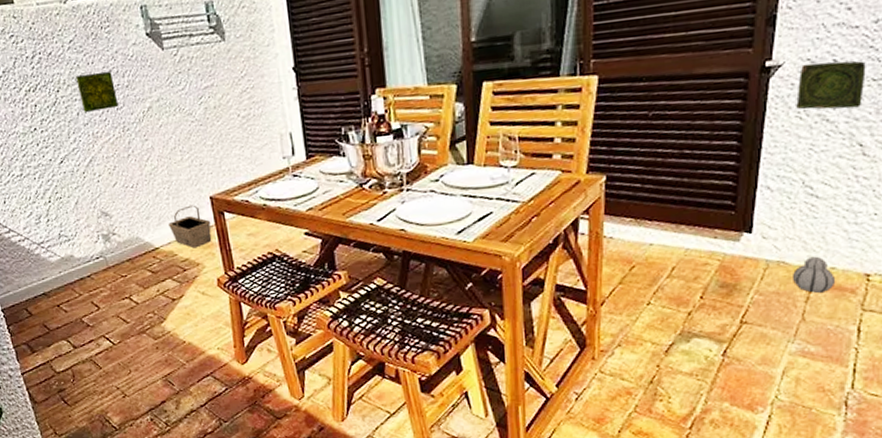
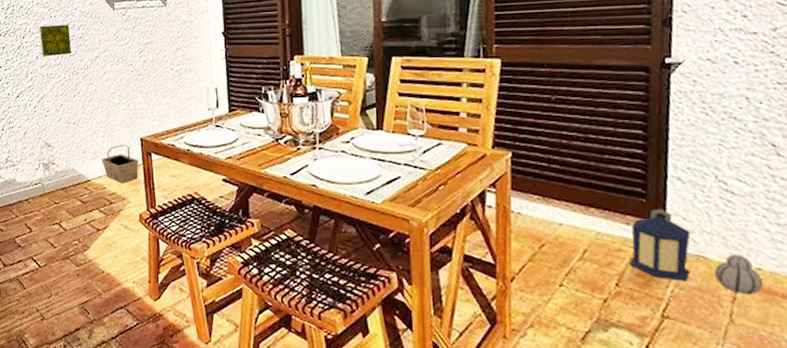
lantern: none [714,218,774,288] -> present [629,208,691,282]
ceramic tile: present [796,61,866,110] -> none [700,63,770,109]

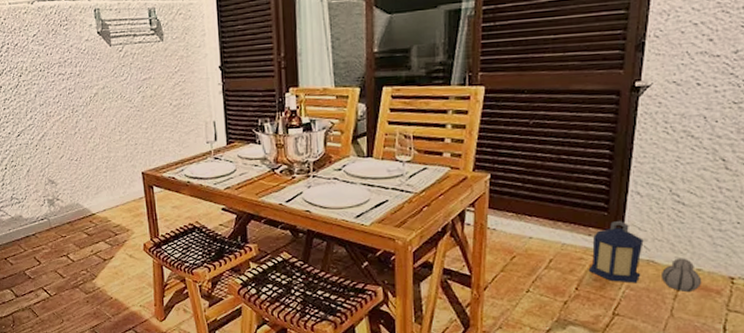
decorative tile: present [40,25,72,57] -> none [36,62,70,96]
basket: present [101,144,139,184] -> none [105,178,142,216]

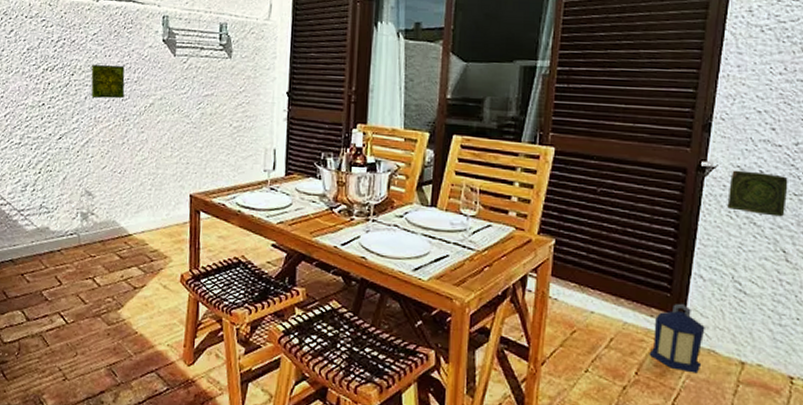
decorative tile: none [36,62,70,96] -> present [91,65,125,99]
gourd: present [662,258,702,291] -> none [722,350,762,388]
ceramic tile: none [663,85,727,127] -> present [727,170,788,217]

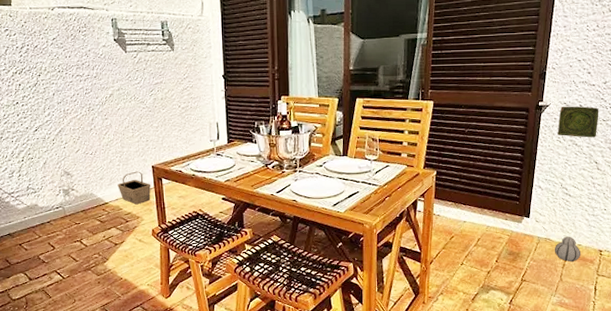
decorative tile: present [91,65,125,99] -> none [55,65,87,94]
basket: none [146,199,186,241] -> present [117,171,151,205]
lantern: present [649,303,705,374] -> none [505,207,543,256]
gourd: none [722,350,762,388] -> present [555,236,581,262]

